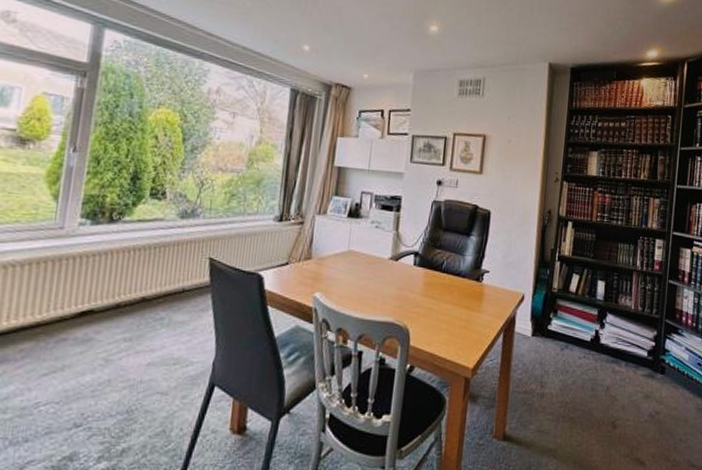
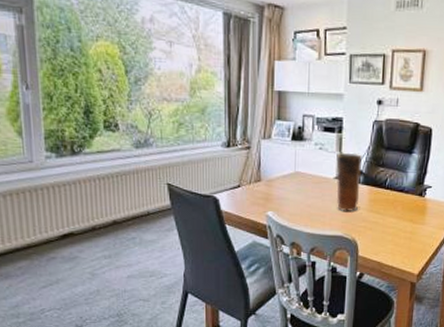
vase: none [390,232,419,295] -> present [336,152,362,211]

